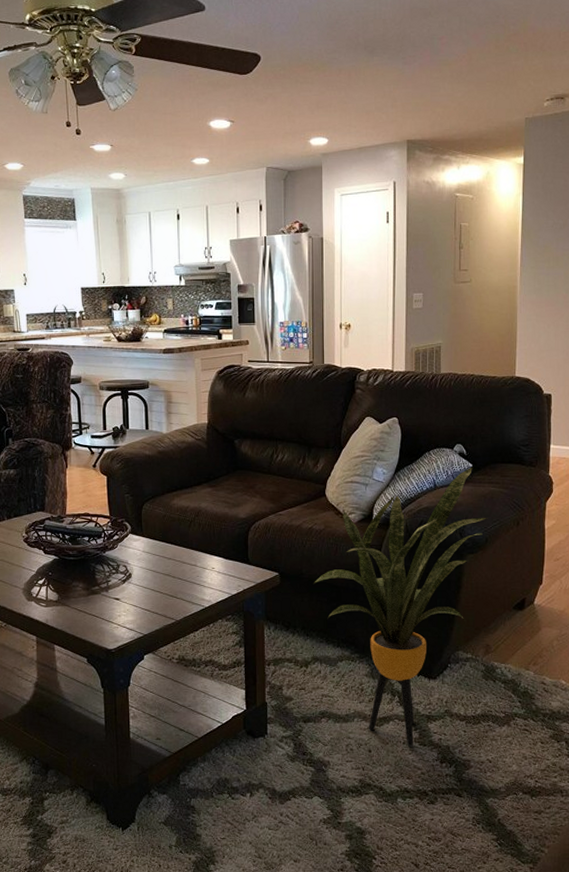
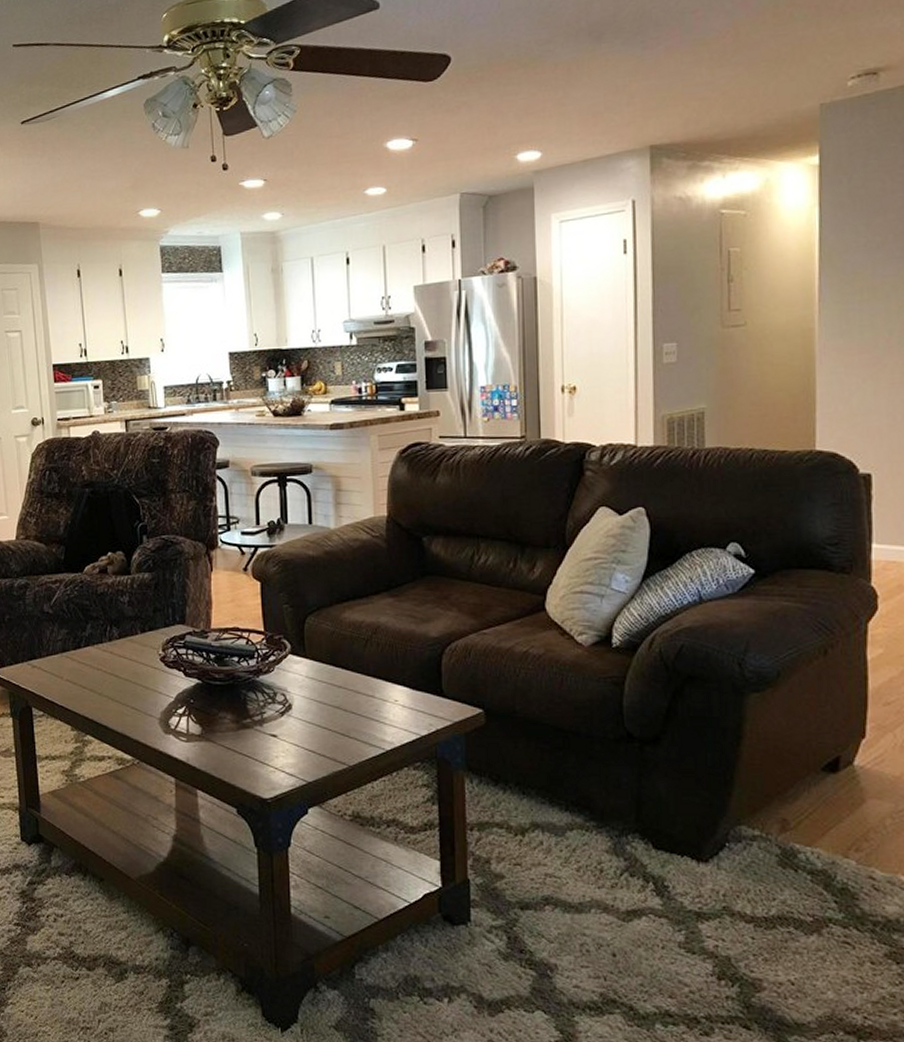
house plant: present [314,468,488,746] -> none [532,575,780,952]

